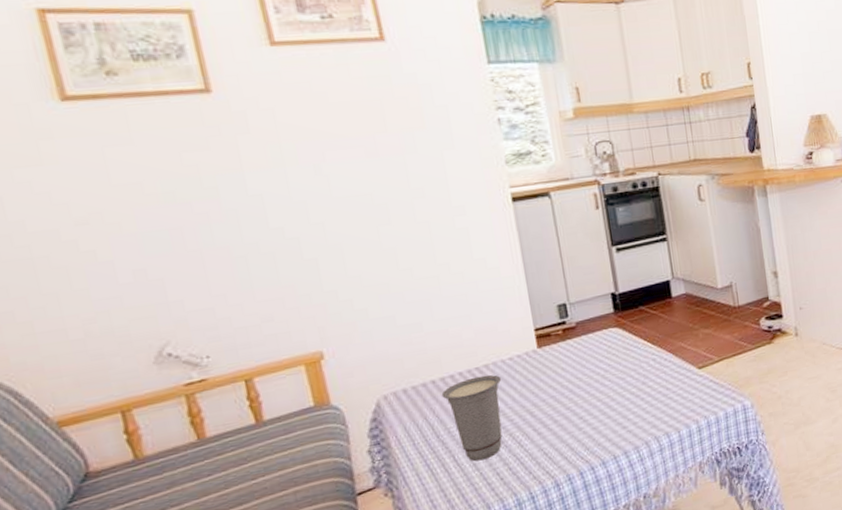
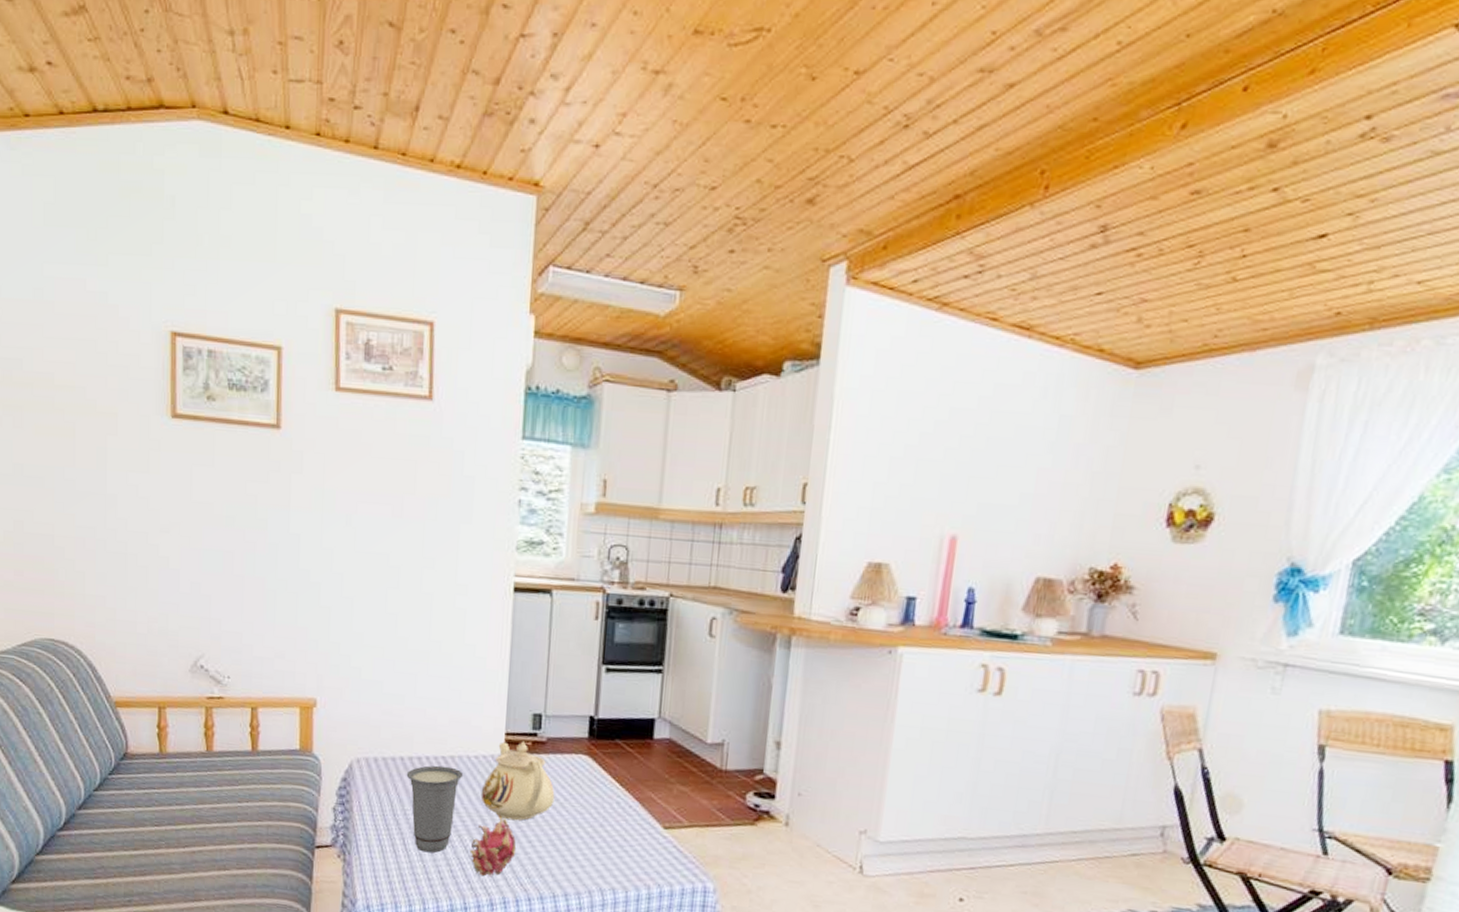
teapot: none [522,331,596,406] -> present [480,741,555,821]
fruit: none [524,402,570,464] -> present [470,813,517,877]

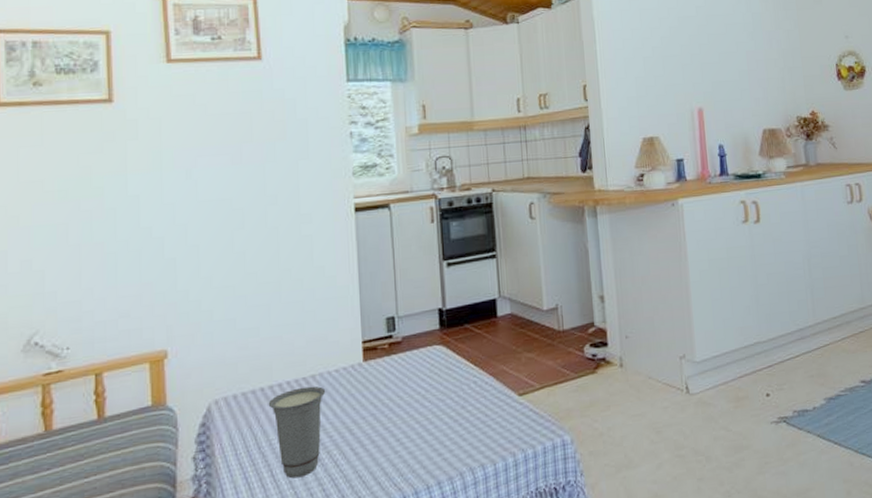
fruit: present [470,813,517,877] -> none [340,420,386,487]
teapot: present [480,741,555,821] -> none [345,345,417,425]

